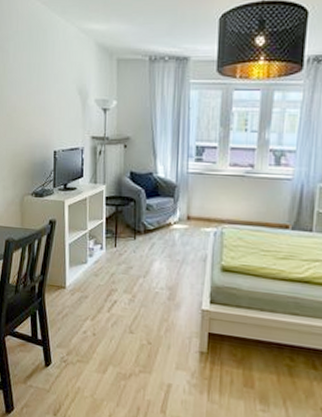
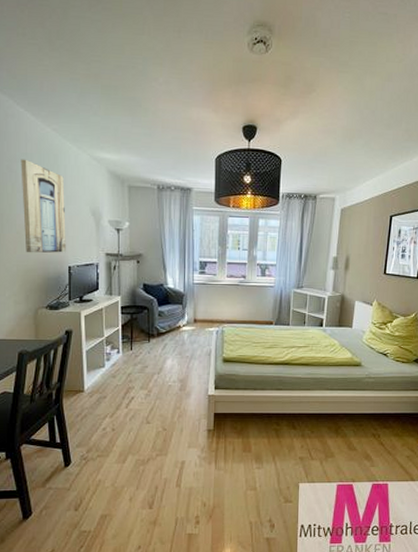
wall art: none [12,37,53,137] -> present [21,159,66,253]

